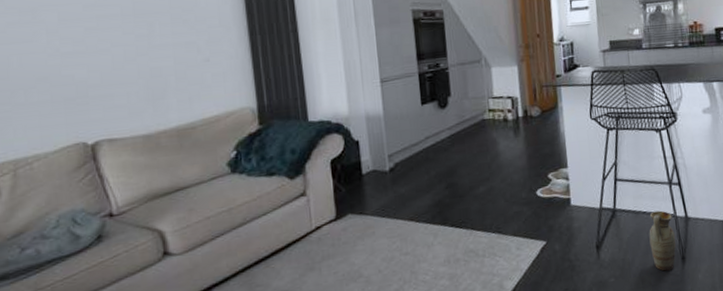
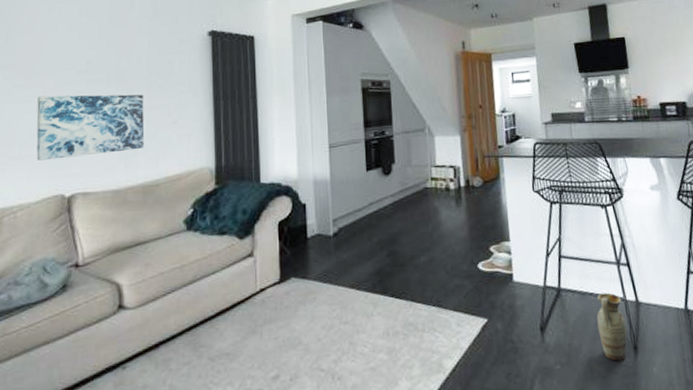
wall art: none [39,30,174,107] -> present [36,94,145,161]

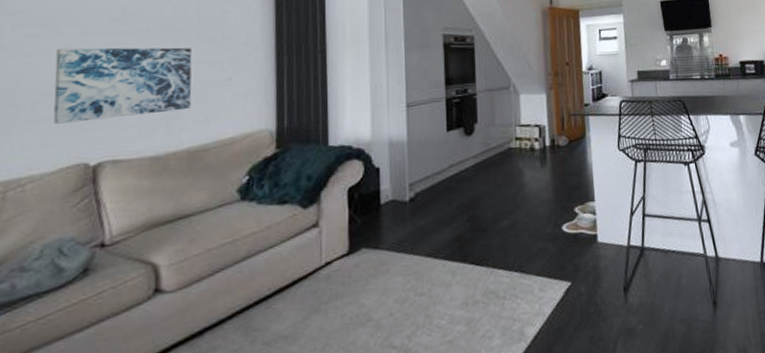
ceramic jug: present [597,292,627,361] -> none [678,249,707,318]

